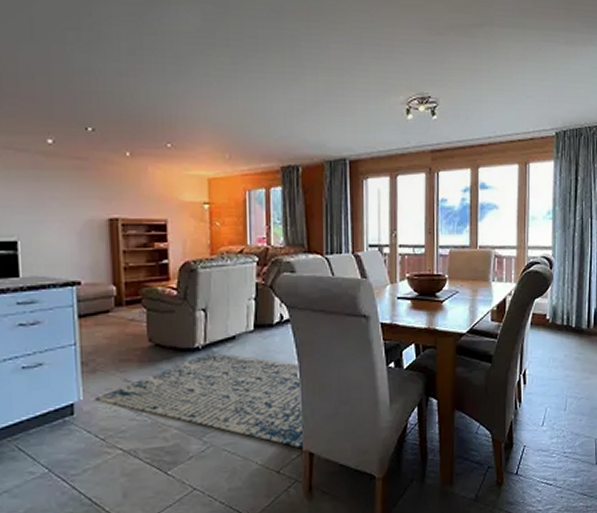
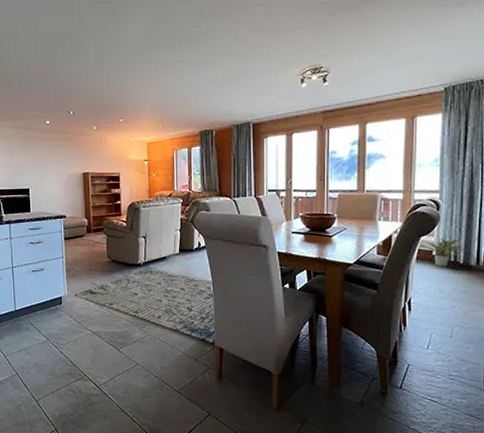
potted plant: none [535,299,580,332] -> present [421,238,469,267]

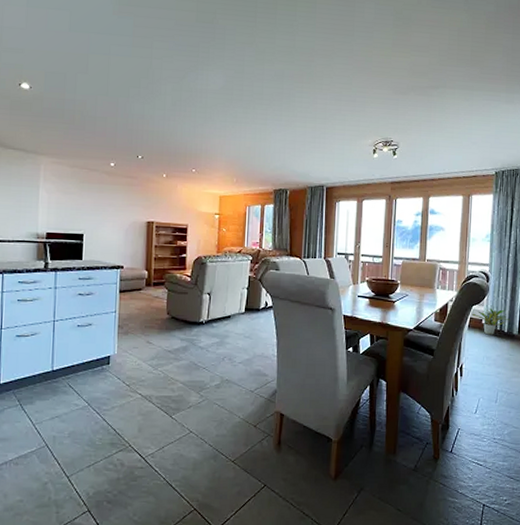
rug: present [74,267,217,345] -> none [125,326,278,411]

